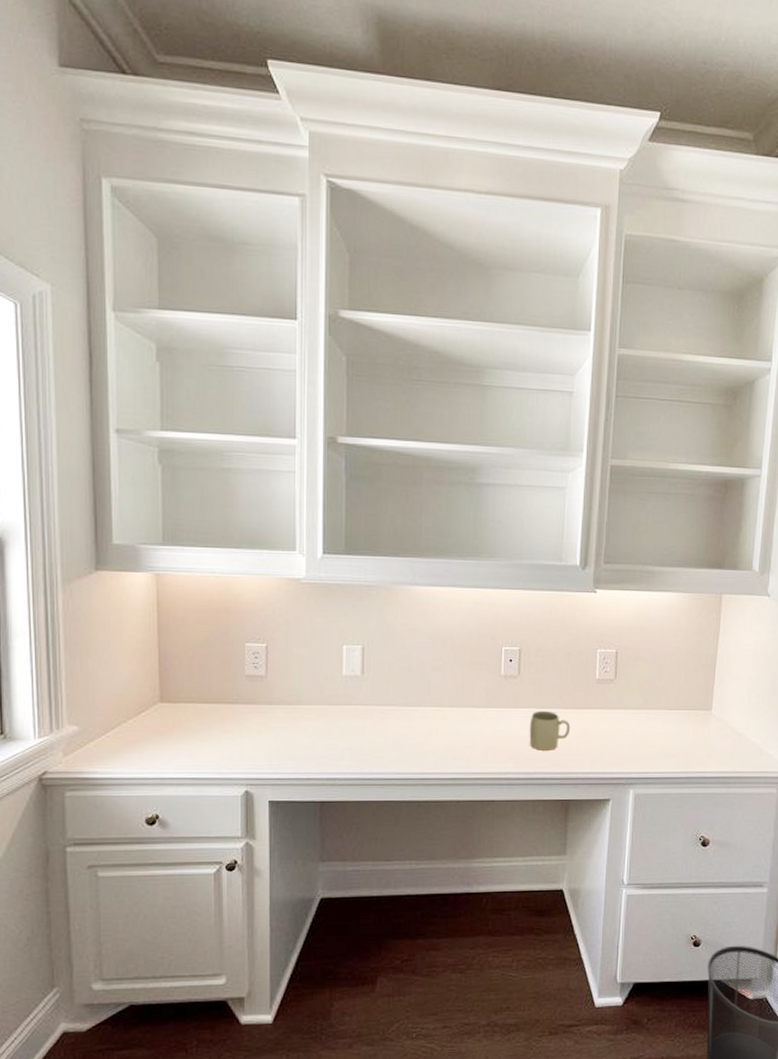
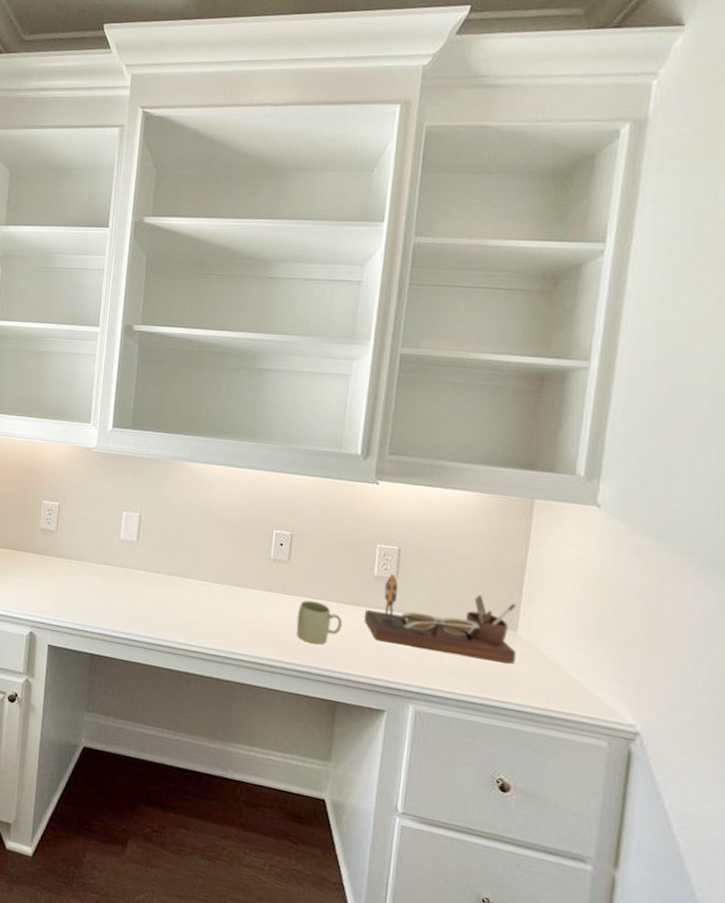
desk organizer: none [589,676,712,739] -> present [363,574,517,665]

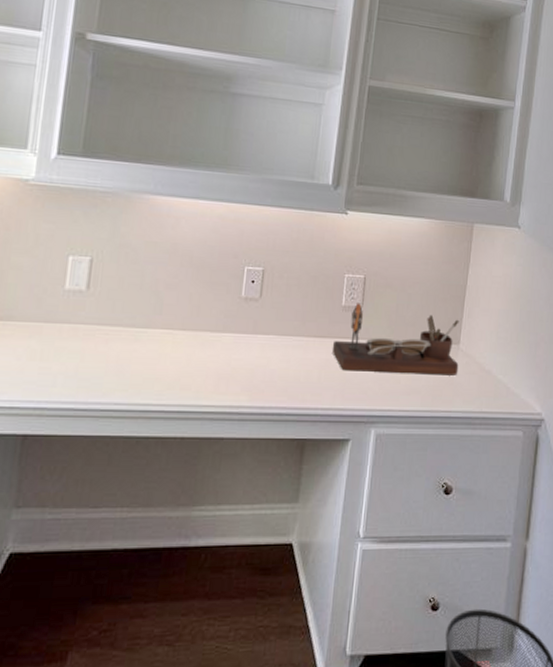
mug: present [296,600,343,645] -> none [266,337,313,383]

